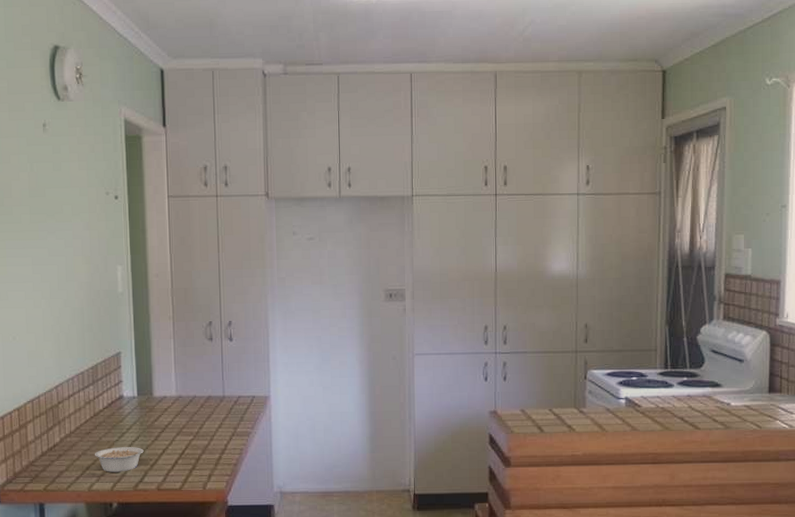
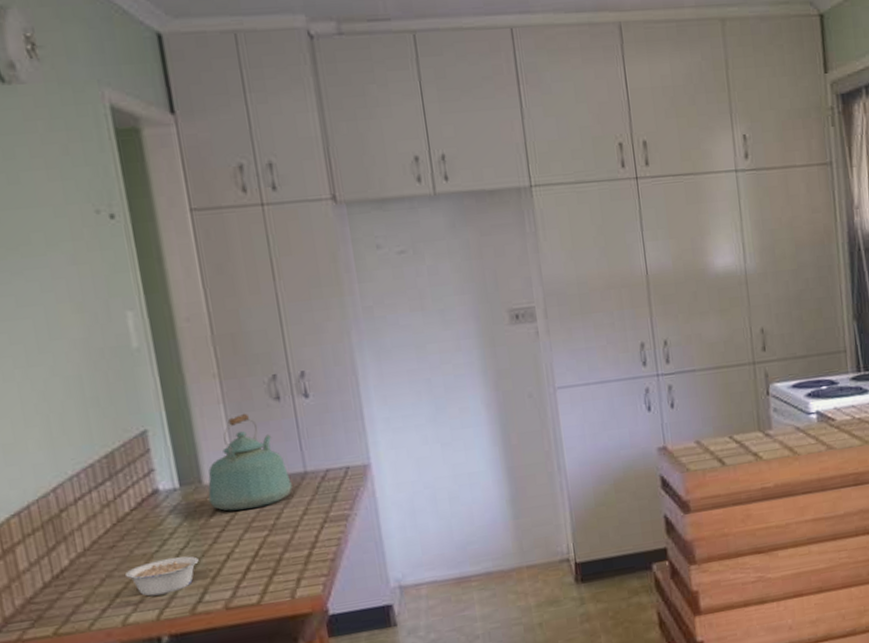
kettle: none [155,347,213,419] -> present [208,413,293,511]

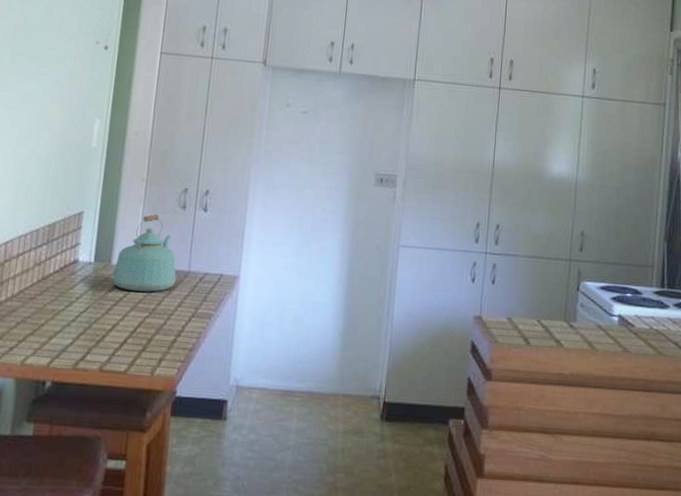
legume: present [124,556,199,597] -> none [34,317,91,347]

